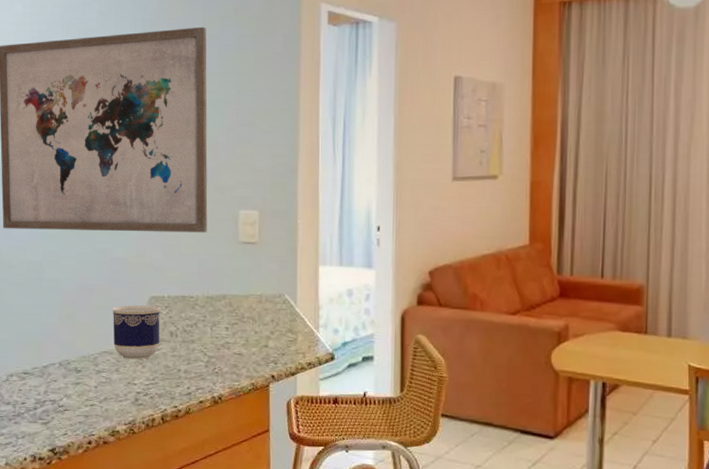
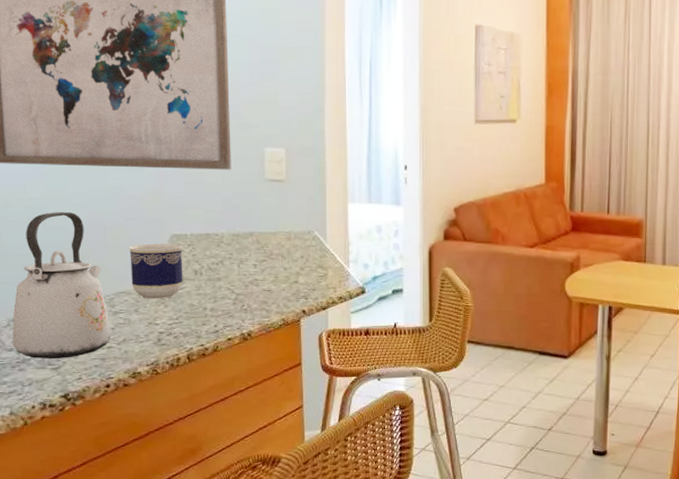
kettle: none [10,274,94,414] -> present [12,212,111,358]

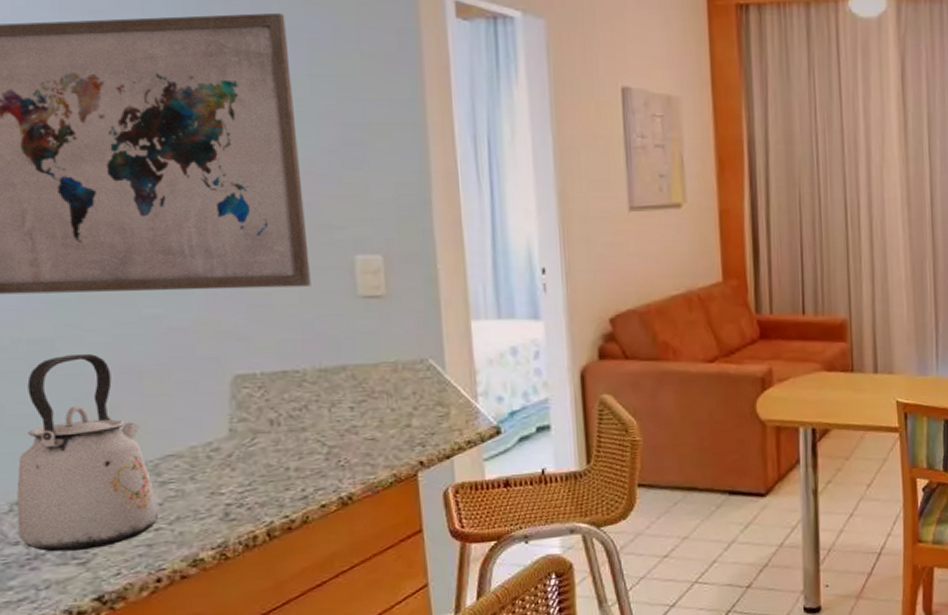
cup: present [128,243,183,300] -> none [175,387,255,463]

